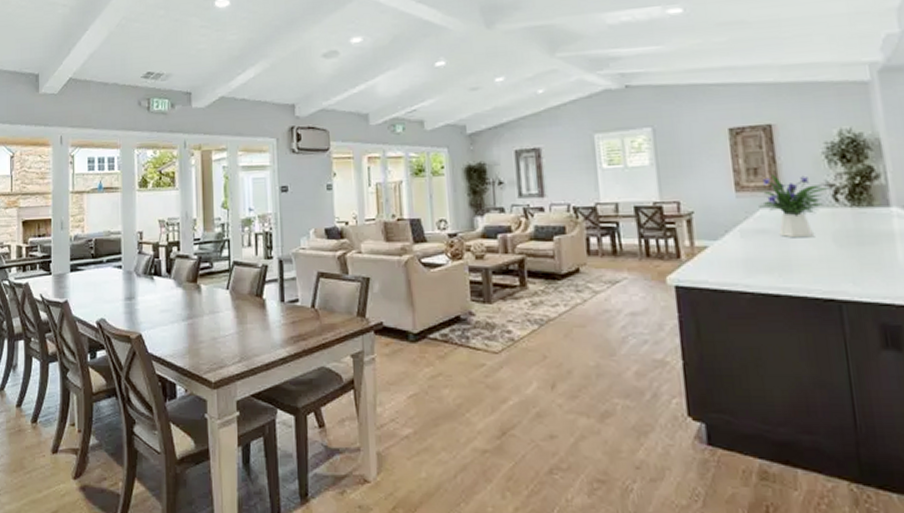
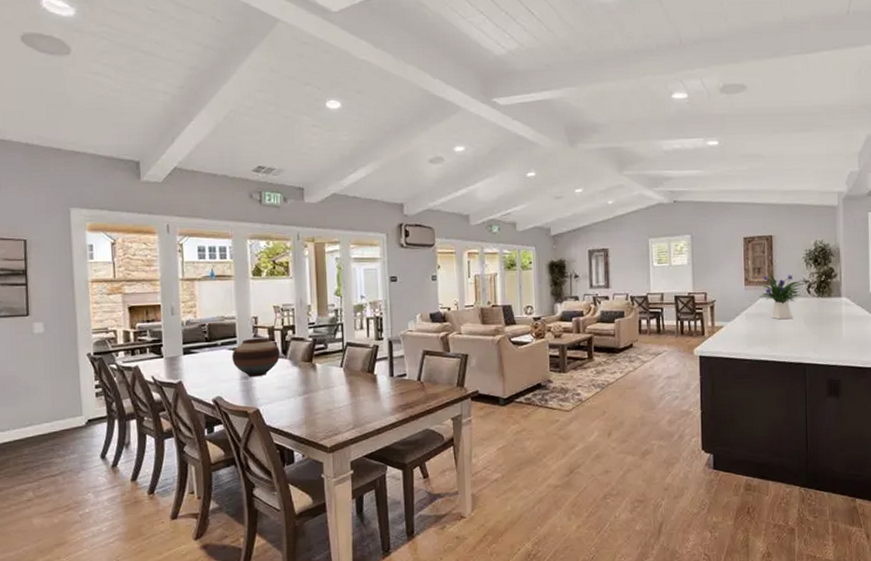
vase: none [116,254,164,297] -> present [231,337,280,376]

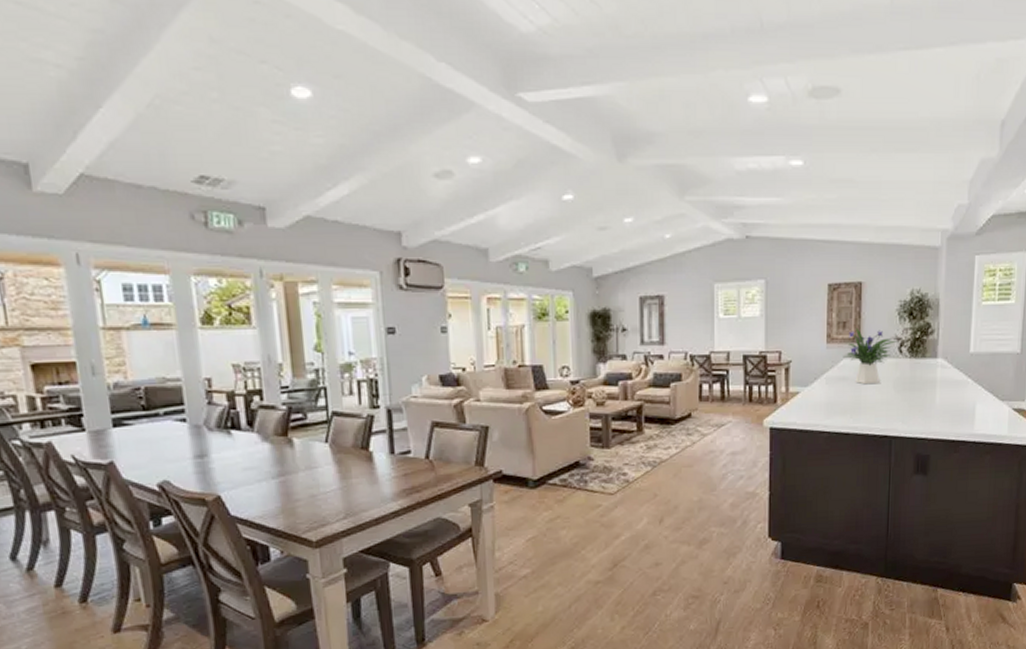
vase: present [231,337,280,376] -> none [179,405,245,455]

